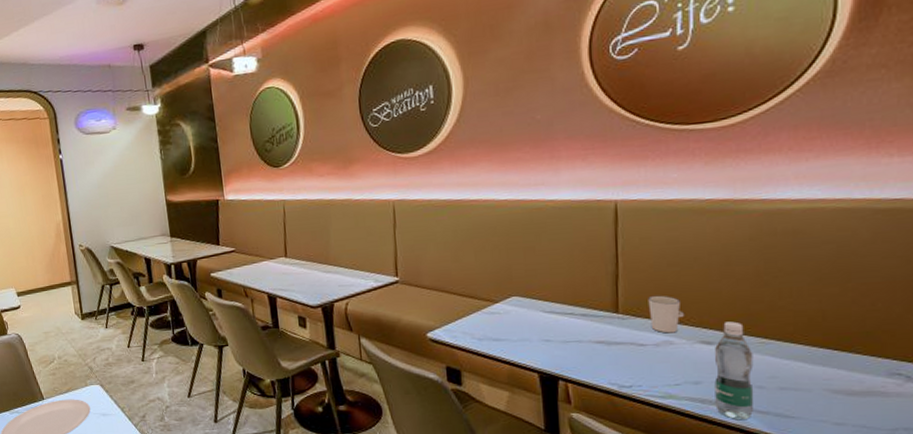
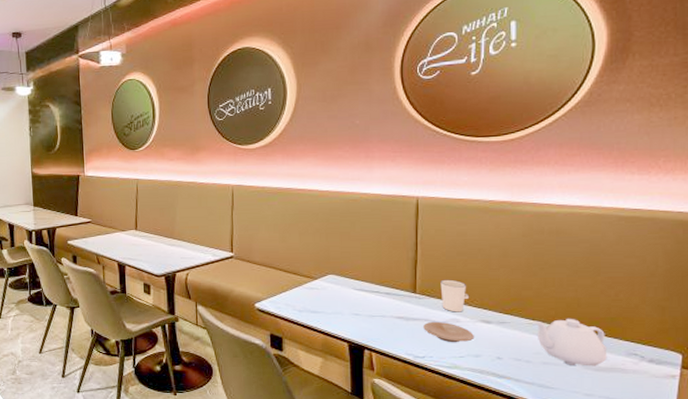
saucer: none [629,344,694,369] -> present [423,321,475,343]
bottle: present [714,321,754,421] -> none [491,304,523,390]
teapot: none [767,334,863,391] -> present [534,318,608,366]

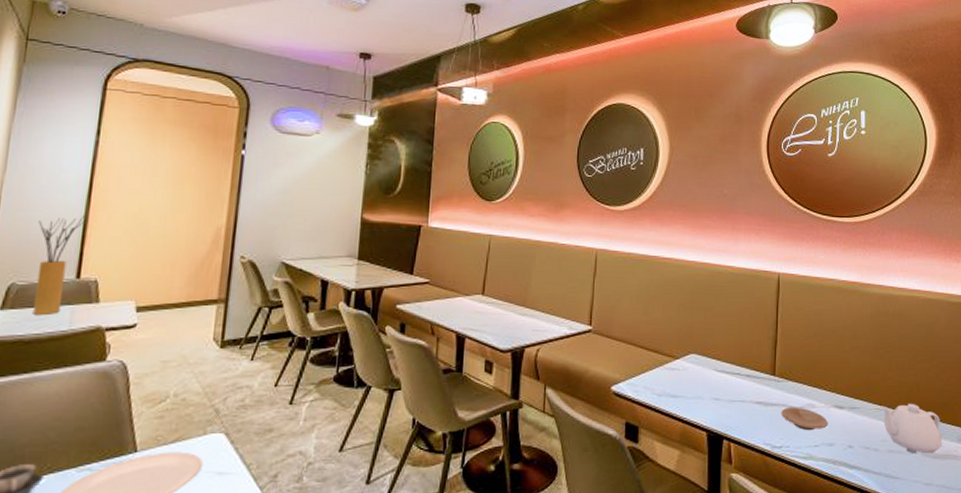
cup: present [440,279,470,312] -> none [798,361,825,397]

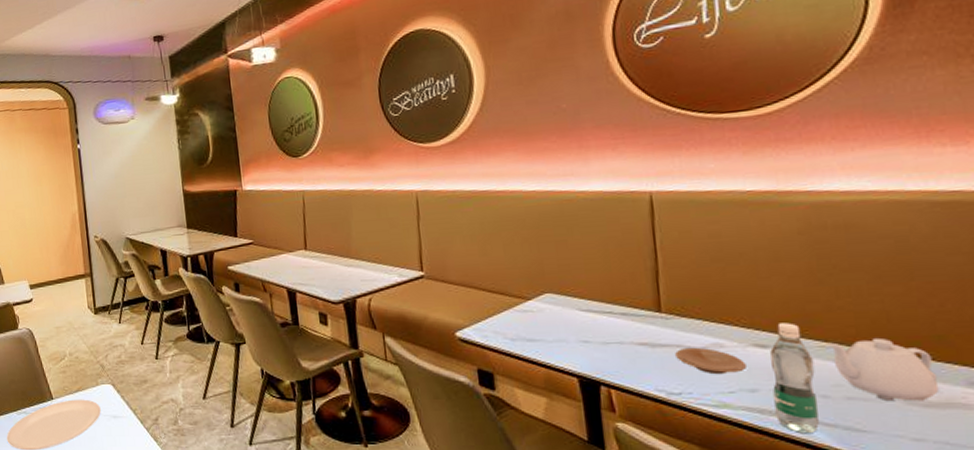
bottle: none [843,389,871,481] -> present [769,323,819,434]

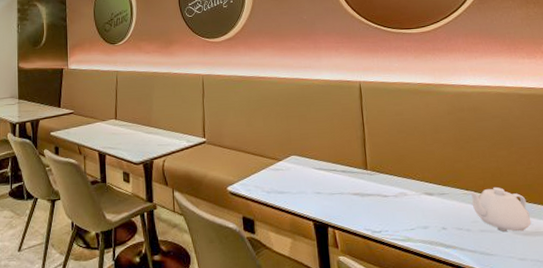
saucer: present [675,347,748,375] -> none [377,196,422,216]
bottle: present [769,323,819,434] -> none [434,177,466,259]

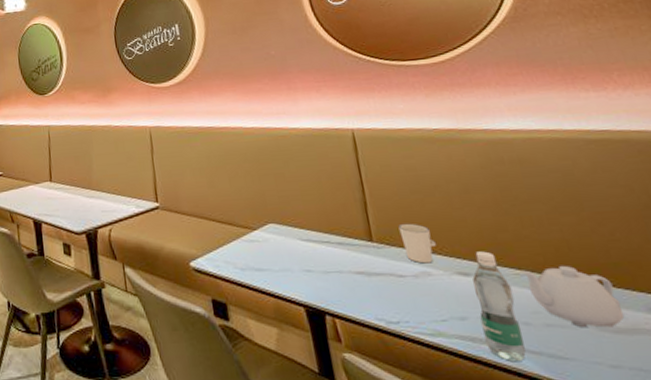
cup: none [386,155,413,187] -> present [398,223,437,264]
bottle: none [434,177,466,259] -> present [472,251,526,362]

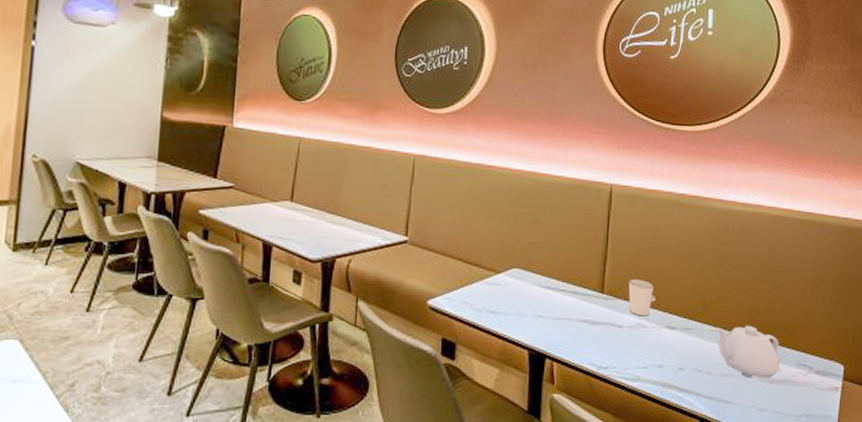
bottle: present [472,251,526,362] -> none [673,309,705,405]

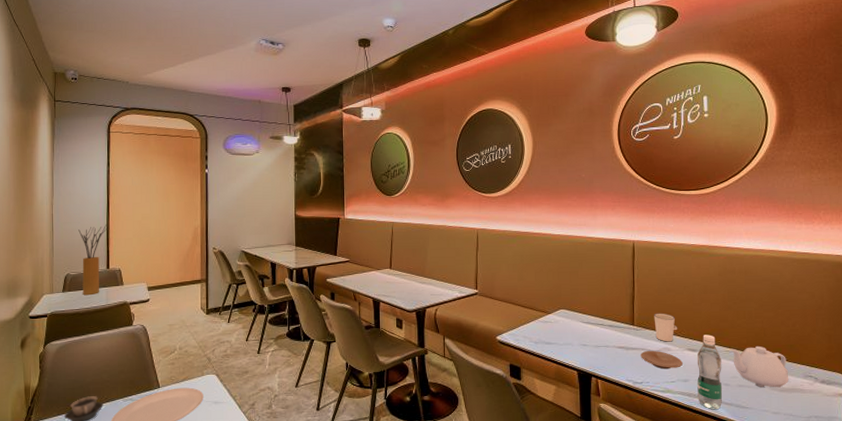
saucer: none [608,326,660,352] -> present [641,350,684,370]
bottle: none [673,309,705,405] -> present [697,334,723,410]

